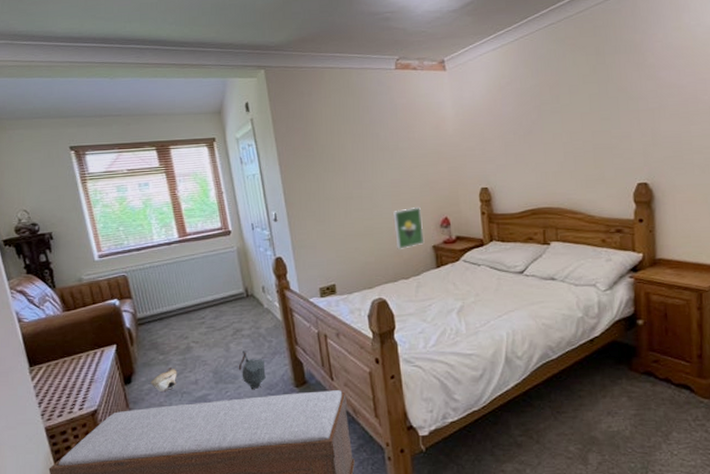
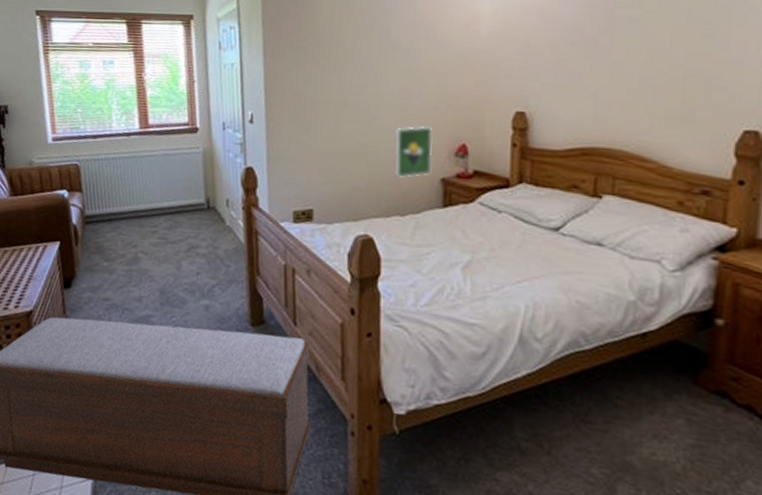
shoe: present [150,368,177,392] -> none [91,277,121,304]
bag: present [238,350,266,389] -> none [188,272,220,319]

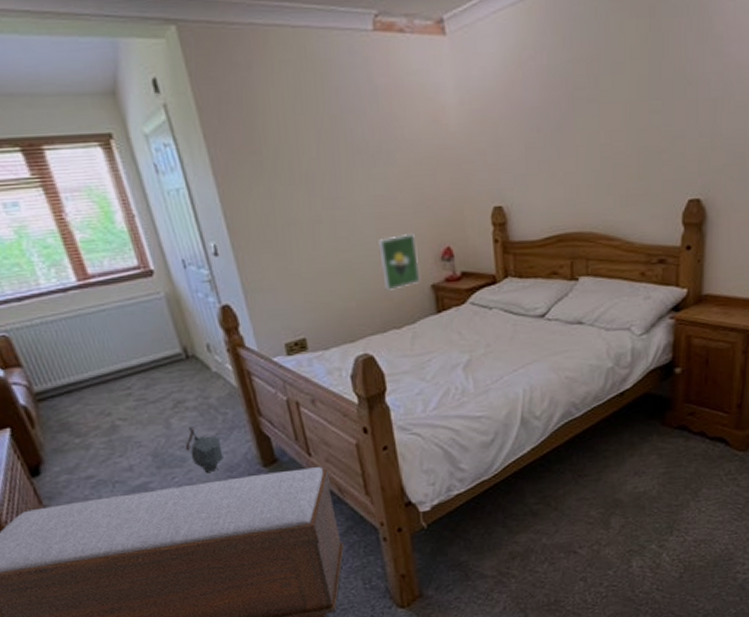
bag: none [188,272,220,319] -> present [185,426,223,472]

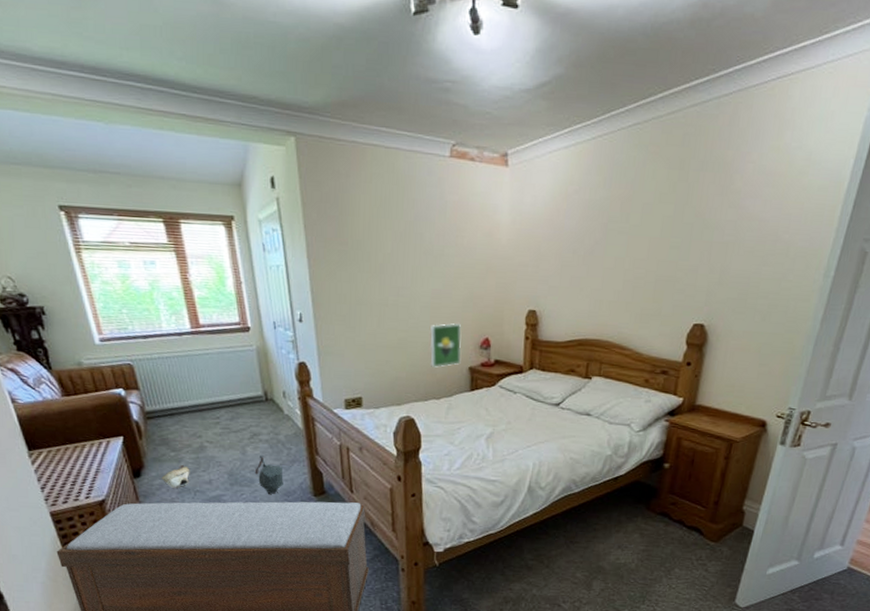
shoe: none [67,453,104,483] -> present [161,465,190,488]

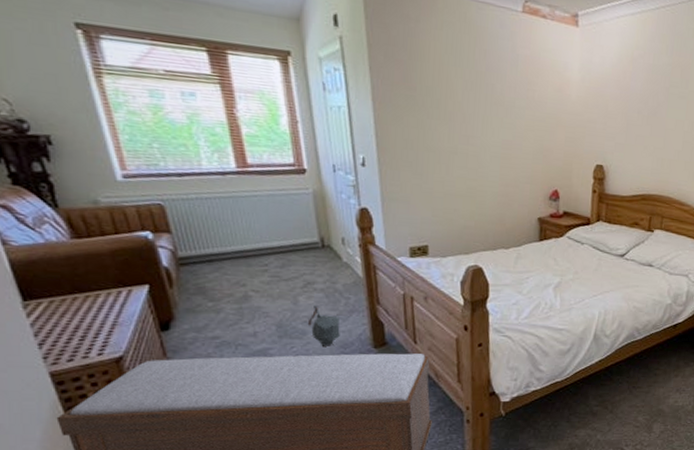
shoe: present [161,465,190,488] -> none [195,316,231,342]
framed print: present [429,323,462,369] -> none [499,174,532,218]

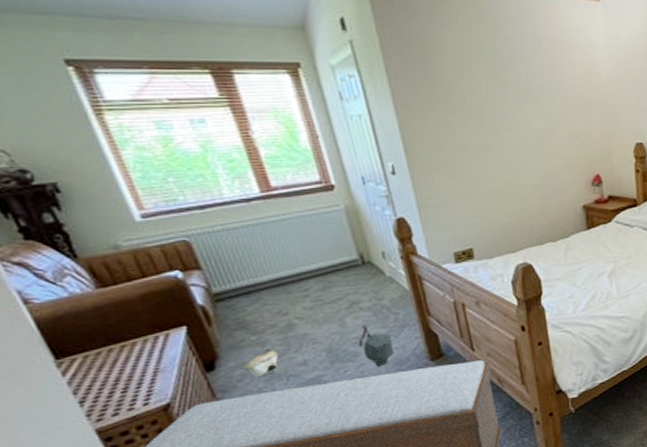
shoe: none [195,316,231,342] -> present [242,349,279,377]

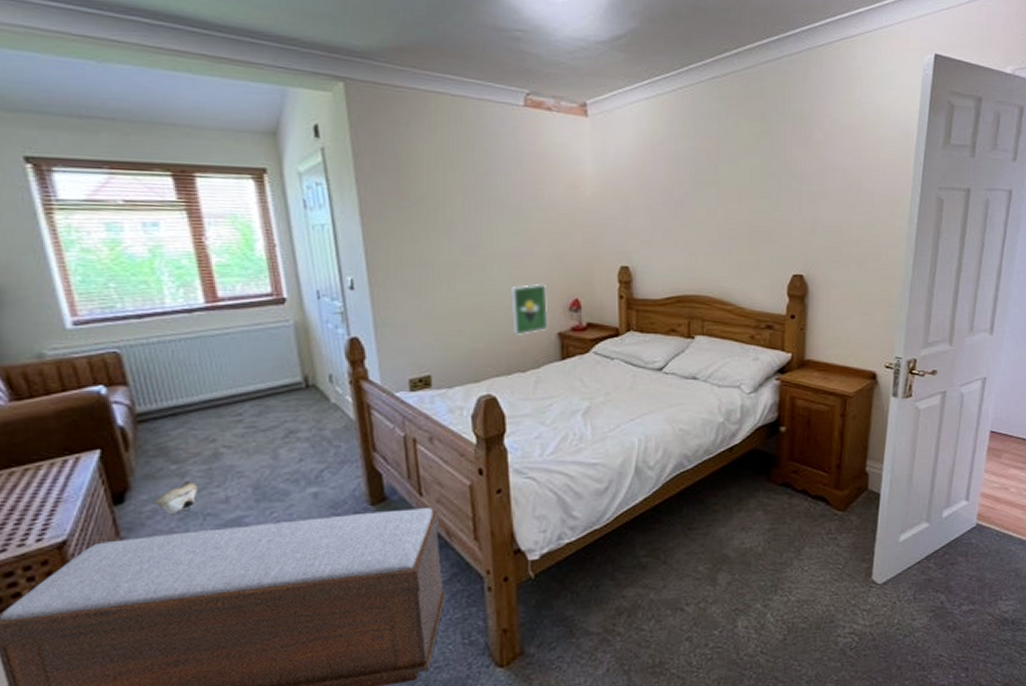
bag: present [358,325,394,366] -> none [290,458,330,508]
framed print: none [538,163,574,210] -> present [511,284,549,336]

